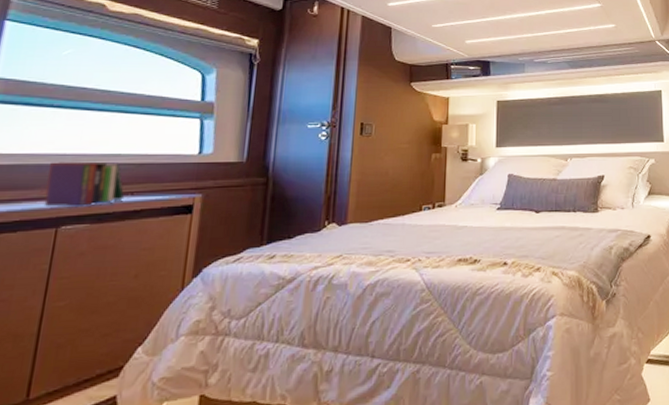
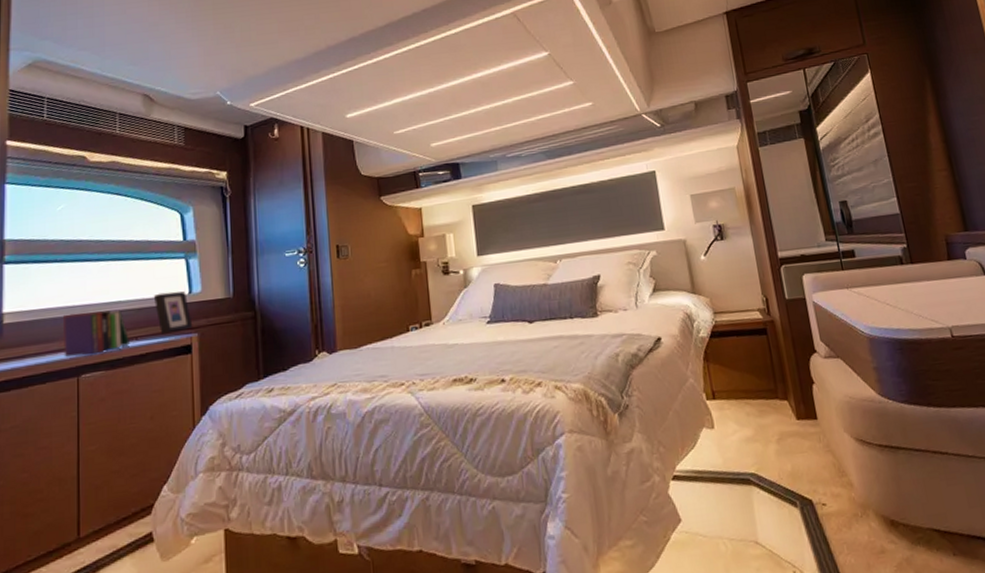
picture frame: none [158,150,198,192] -> present [153,291,193,335]

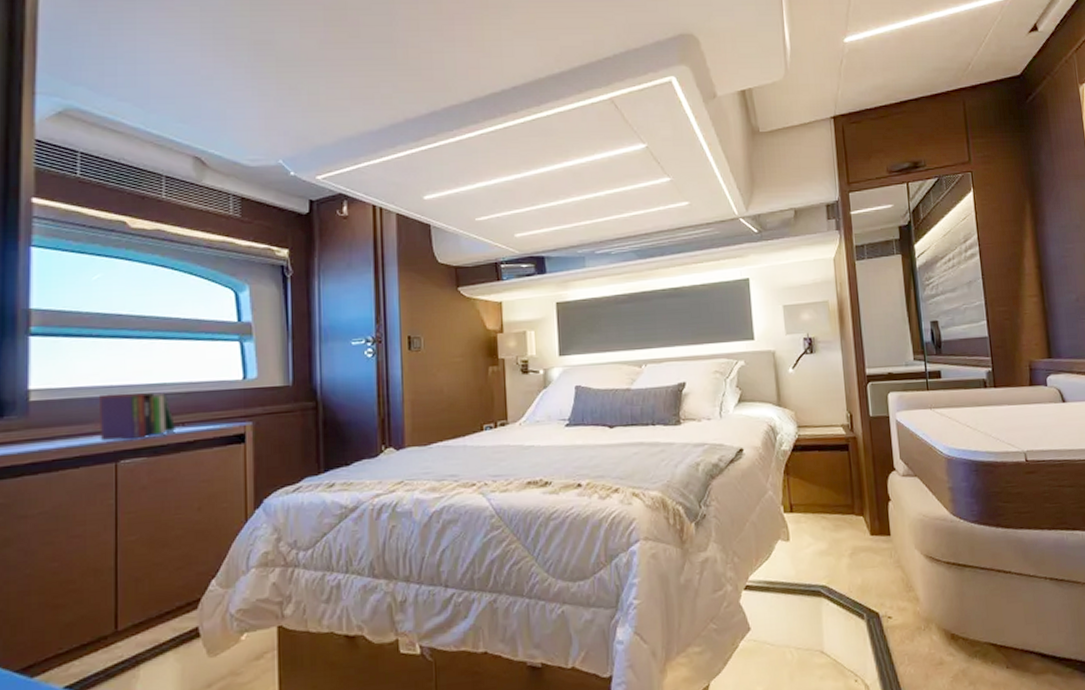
picture frame: present [153,291,193,335] -> none [202,376,247,421]

